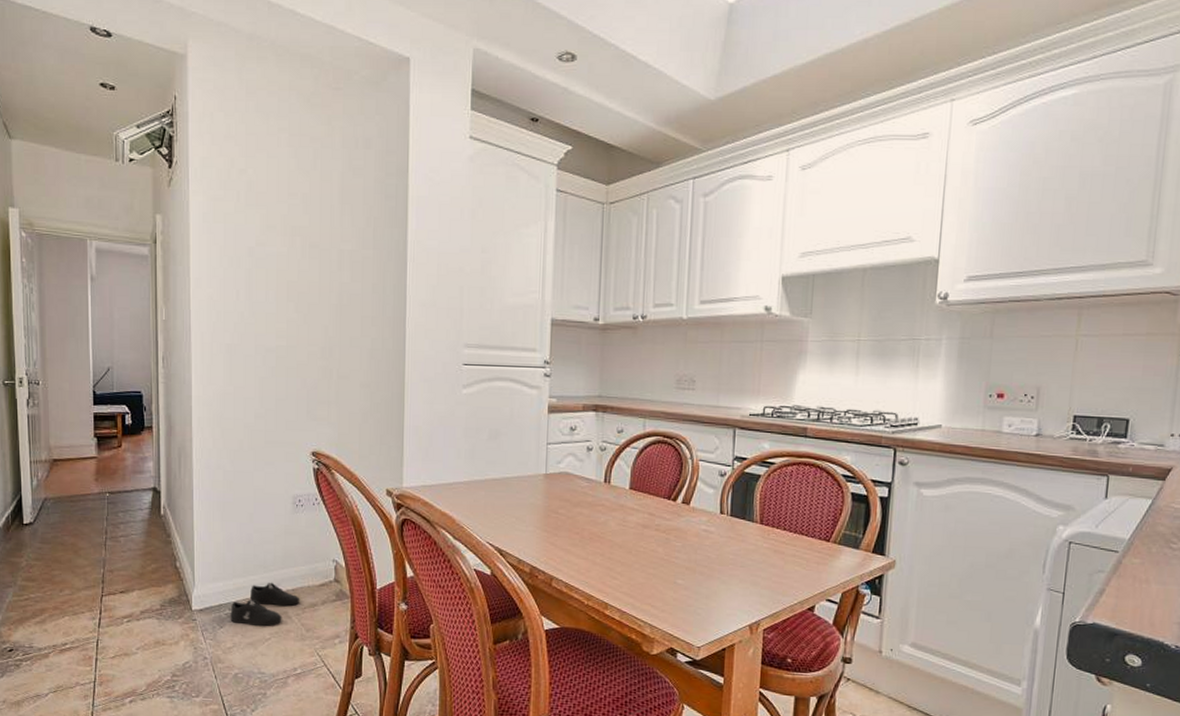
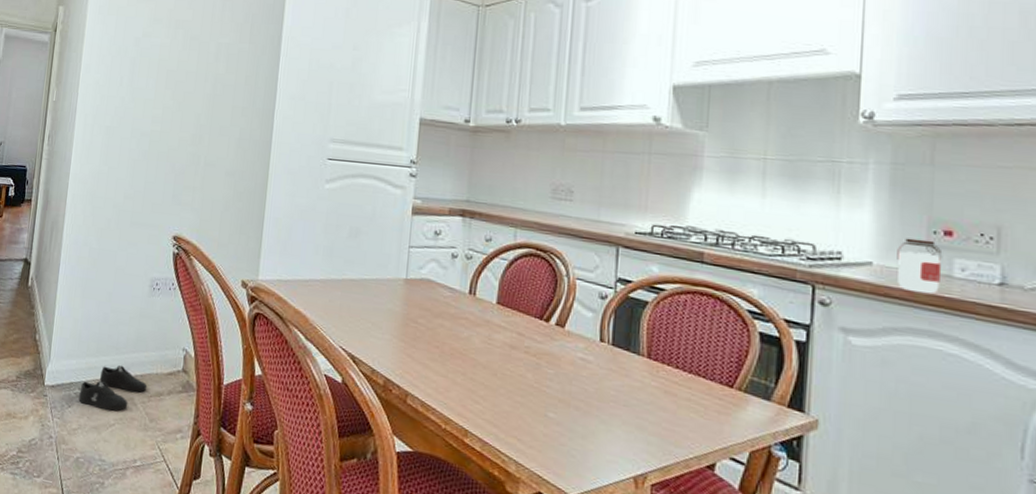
jar: none [960,402,995,448] -> present [897,238,943,294]

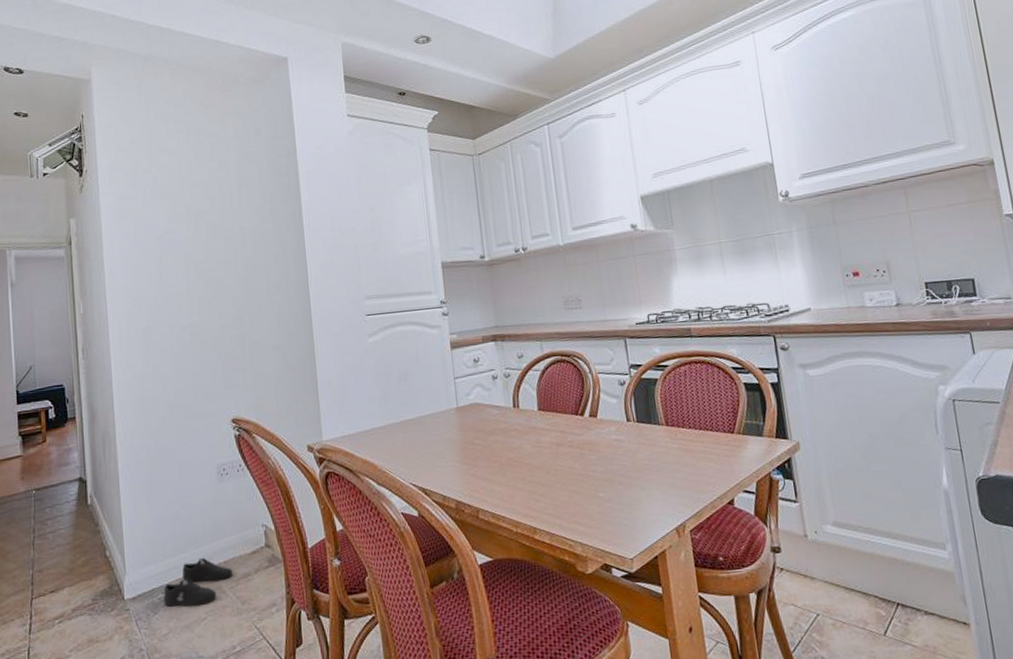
jar: present [897,238,943,294] -> none [825,282,859,325]

